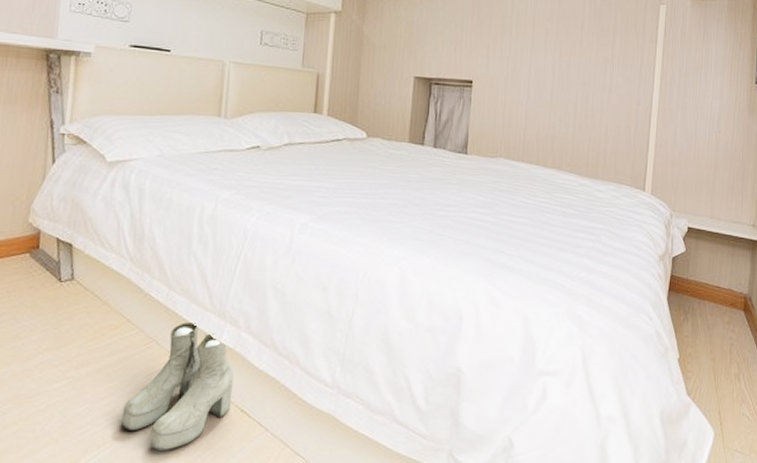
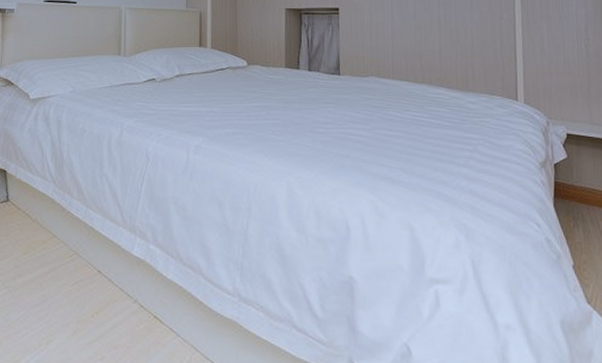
boots: present [121,323,234,452] -> none [53,237,145,354]

